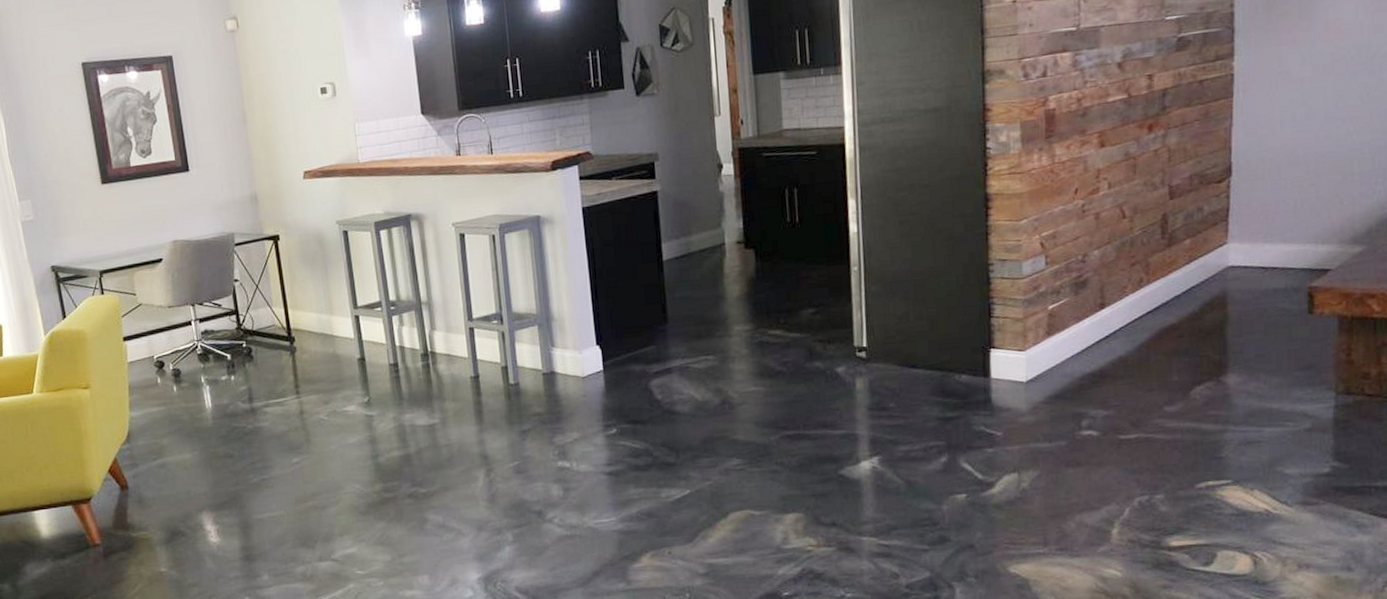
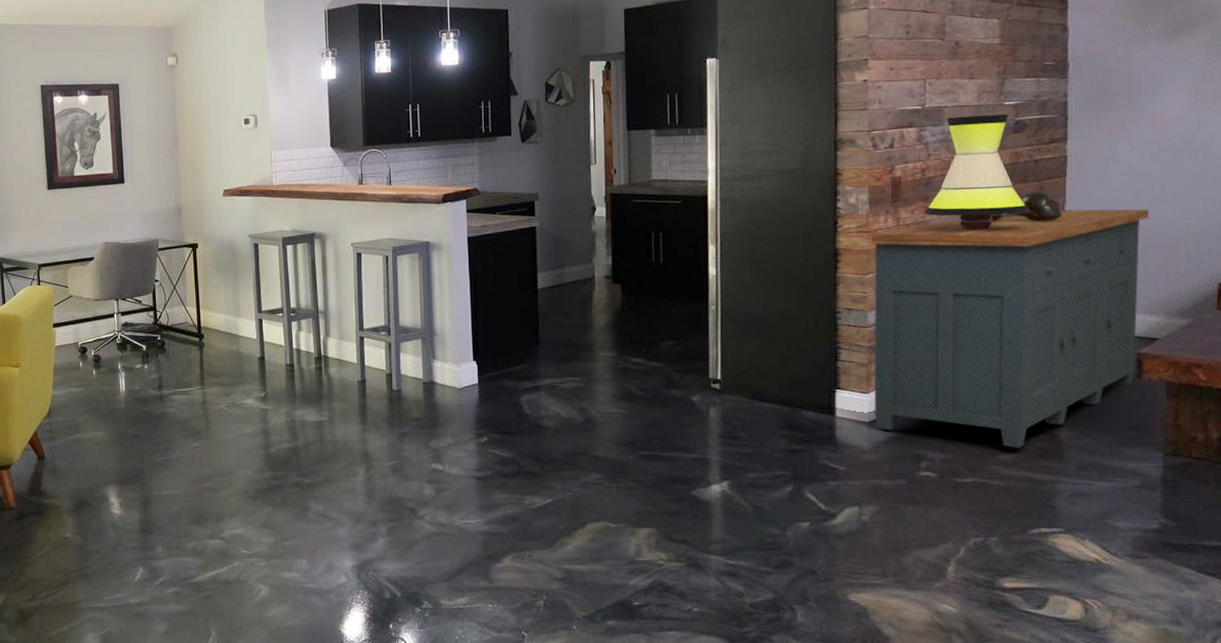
sideboard: none [1024,128,1322,399] -> present [870,209,1150,448]
table lamp: none [1081,31,1194,165] -> present [924,114,1030,231]
decorative vase: none [1152,114,1229,153] -> present [990,190,1063,222]

